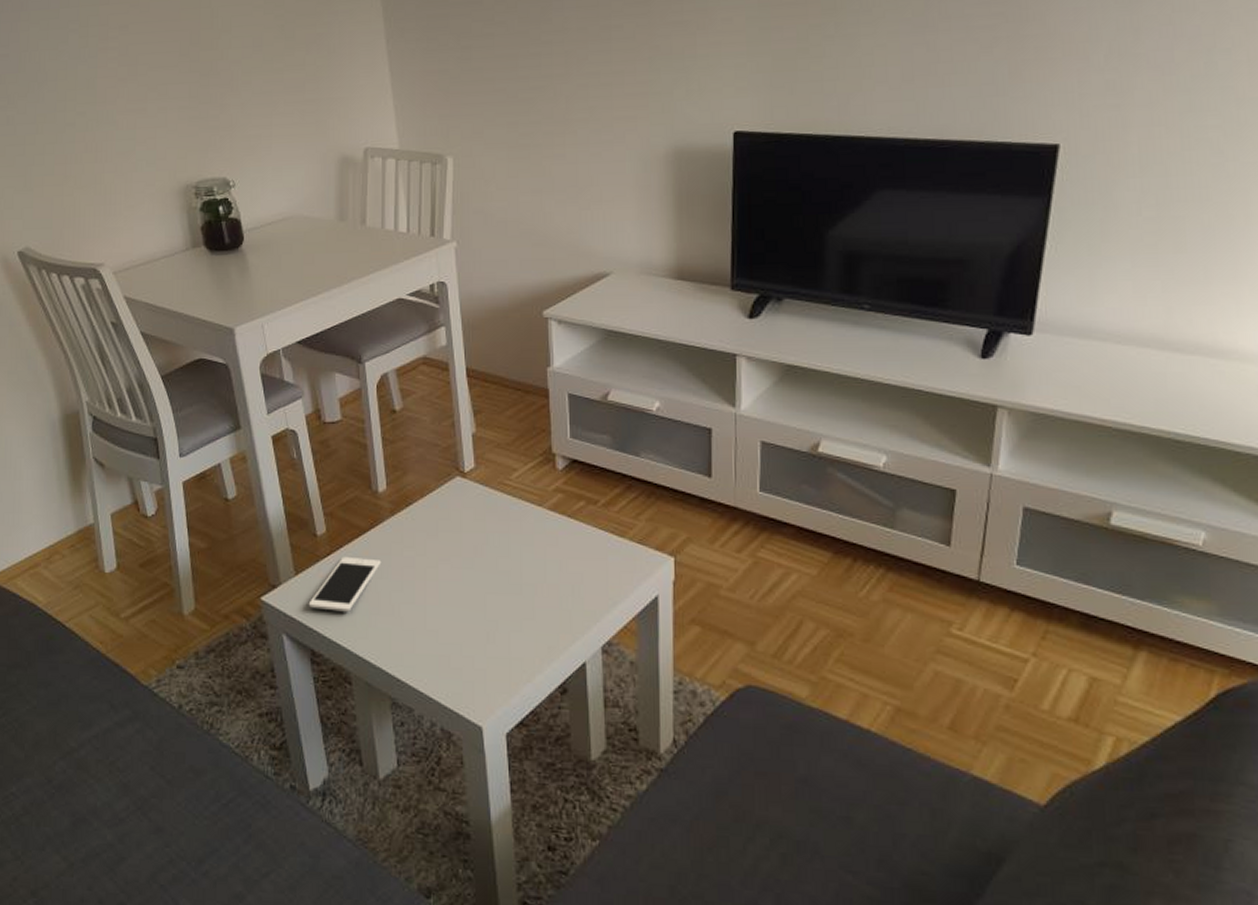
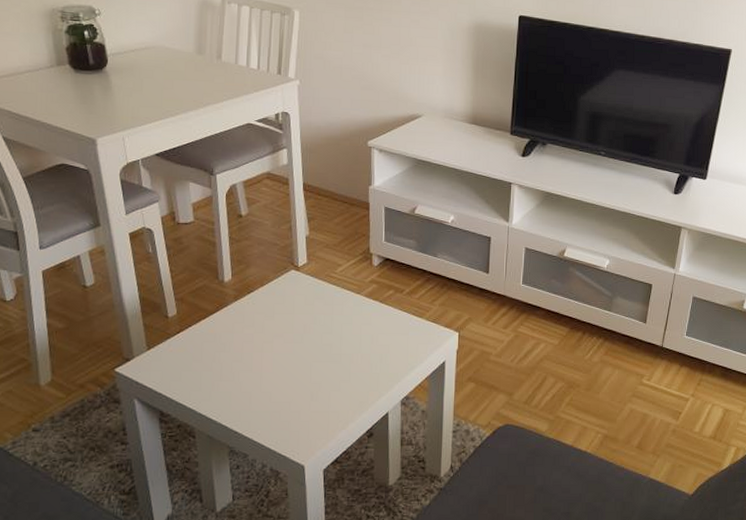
cell phone: present [308,556,382,612] -> none [158,334,225,379]

